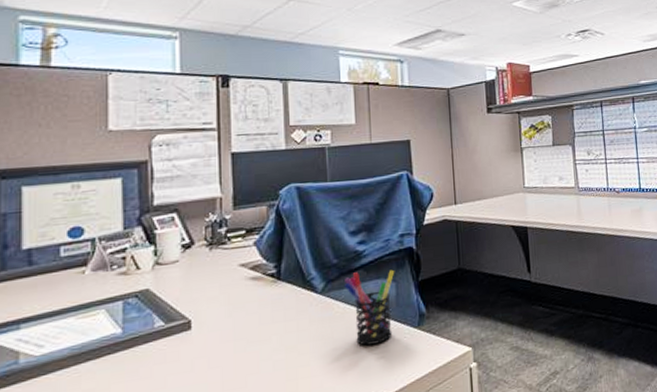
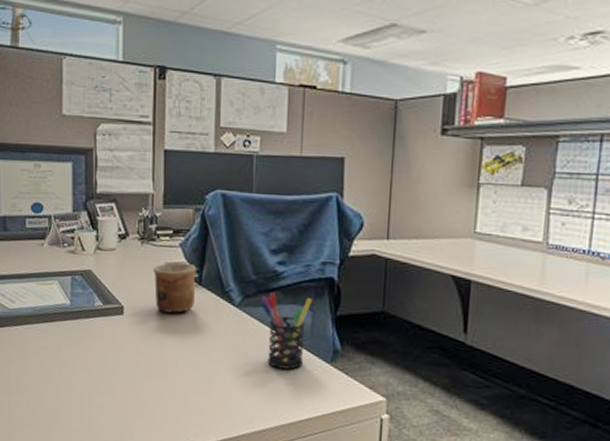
cup: none [225,260,274,317] -> present [153,262,197,314]

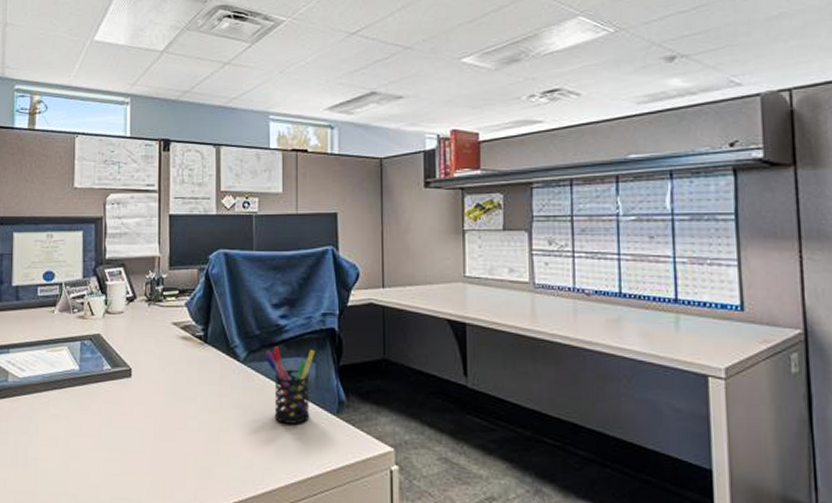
cup: present [153,262,197,314] -> none [160,321,202,373]

